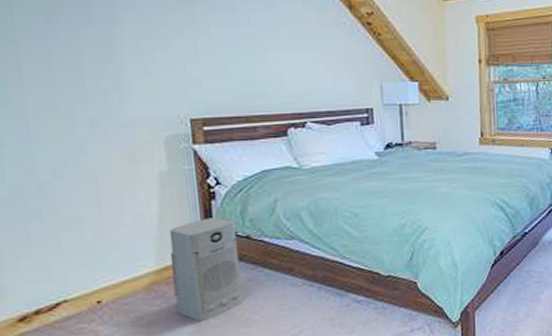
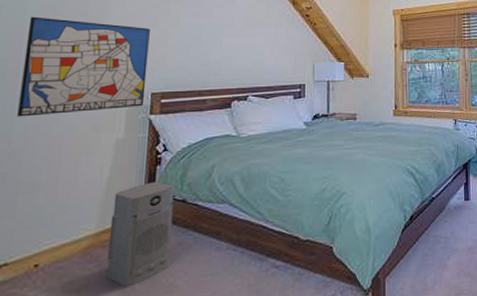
wall art: none [21,25,184,147] -> present [17,16,150,117]

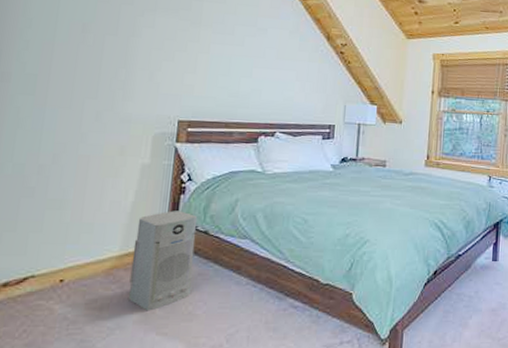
wall art: present [17,16,150,117] -> none [46,31,179,134]

